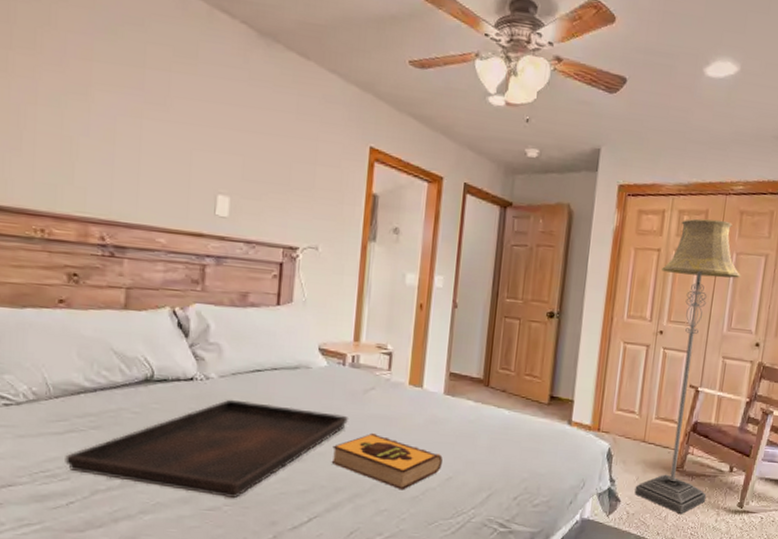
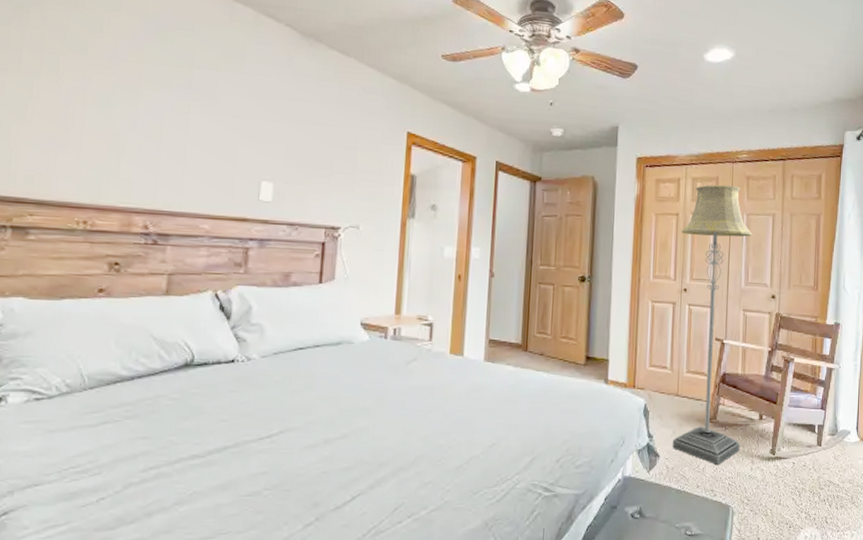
serving tray: present [65,399,349,499] -> none [97,379,392,482]
hardback book: present [331,432,443,490] -> none [374,404,485,461]

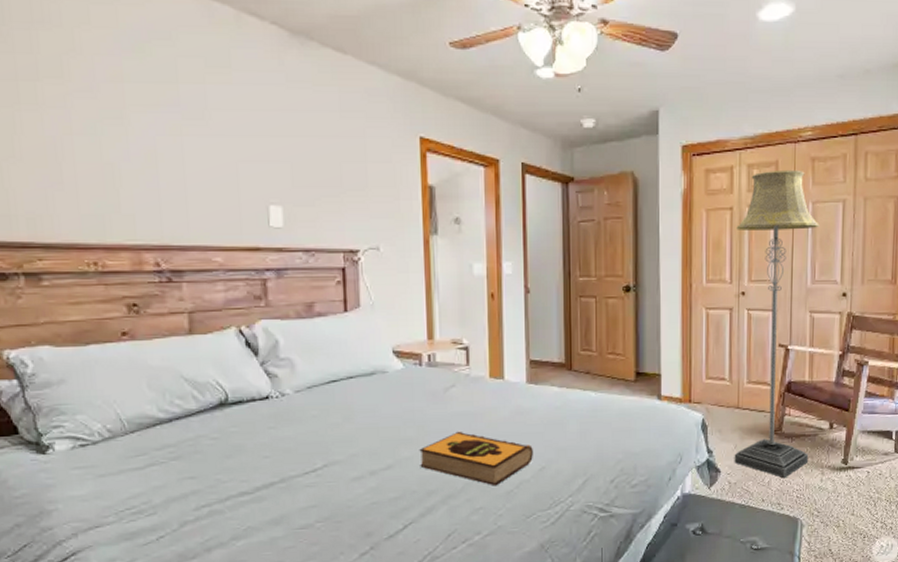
hardback book: none [374,404,485,461] -> present [419,431,533,486]

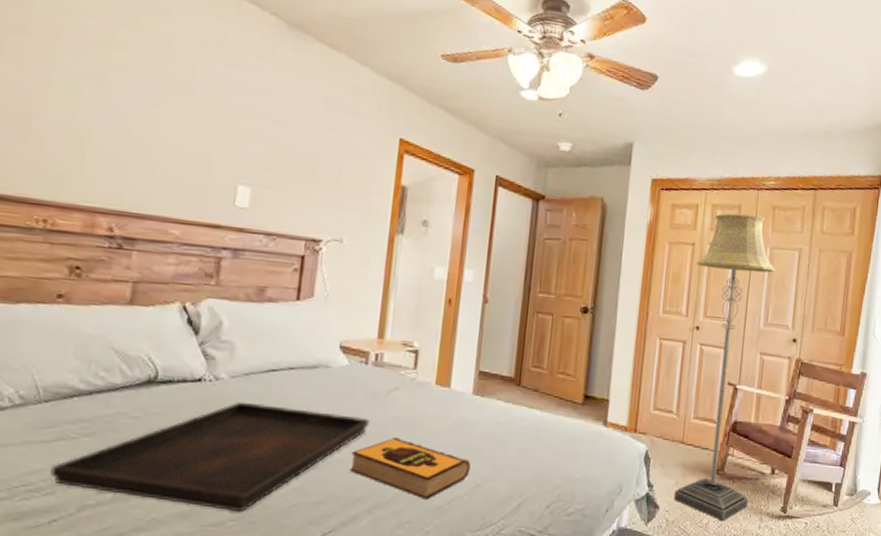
serving tray: none [149,413,433,514] -> present [50,401,371,513]

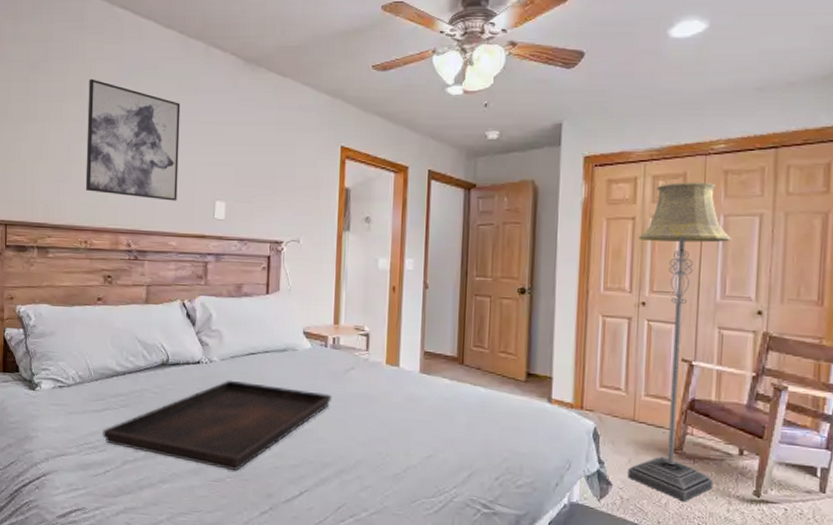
wall art: none [49,12,199,180] -> present [85,79,181,201]
hardback book: present [349,436,470,500] -> none [318,410,422,467]

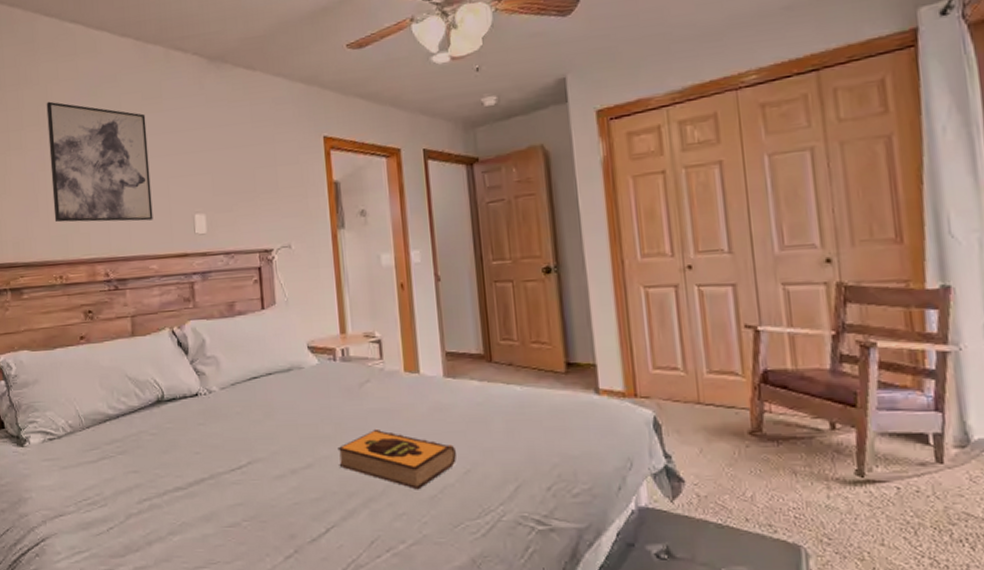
serving tray: present [102,380,333,471] -> none [101,409,350,513]
hardback book: none [318,410,422,467] -> present [337,428,456,490]
floor lamp: present [627,181,732,503] -> none [672,119,806,493]

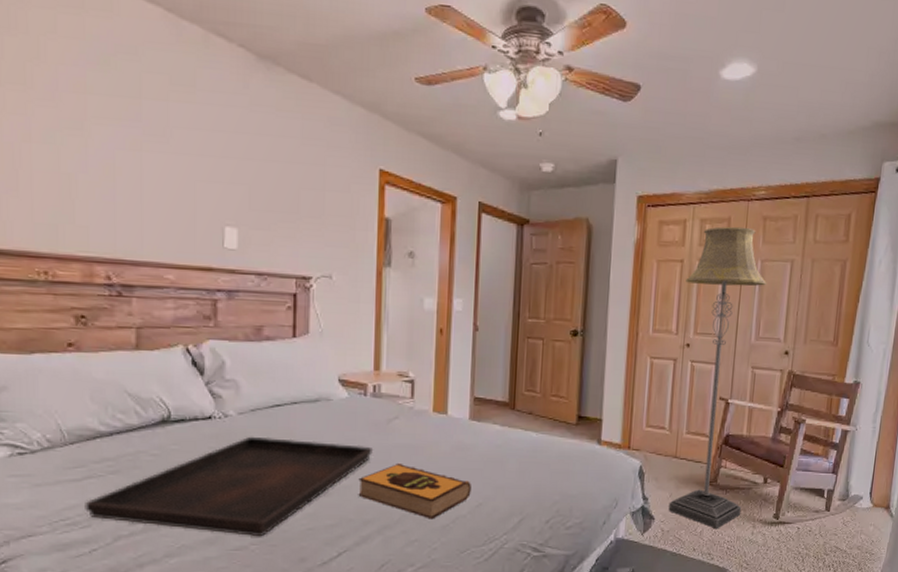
wall art: present [46,101,153,223] -> none [37,58,173,225]
serving tray: none [101,409,350,513] -> present [85,436,374,537]
floor lamp: none [672,119,806,493] -> present [668,226,767,529]

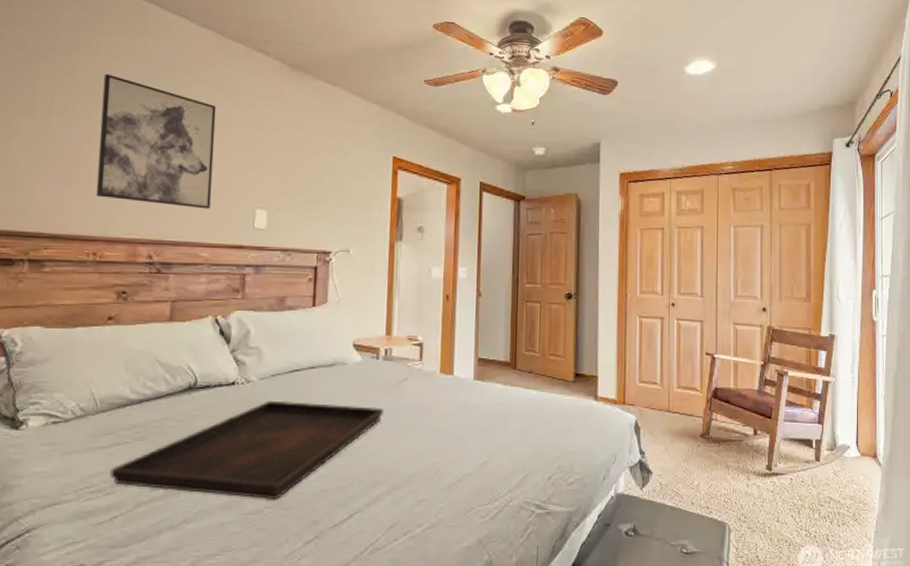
wall art: none [37,58,173,225] -> present [95,73,217,209]
hardback book: present [358,462,471,520] -> none [369,423,476,479]
floor lamp: present [668,226,767,529] -> none [665,197,741,482]

